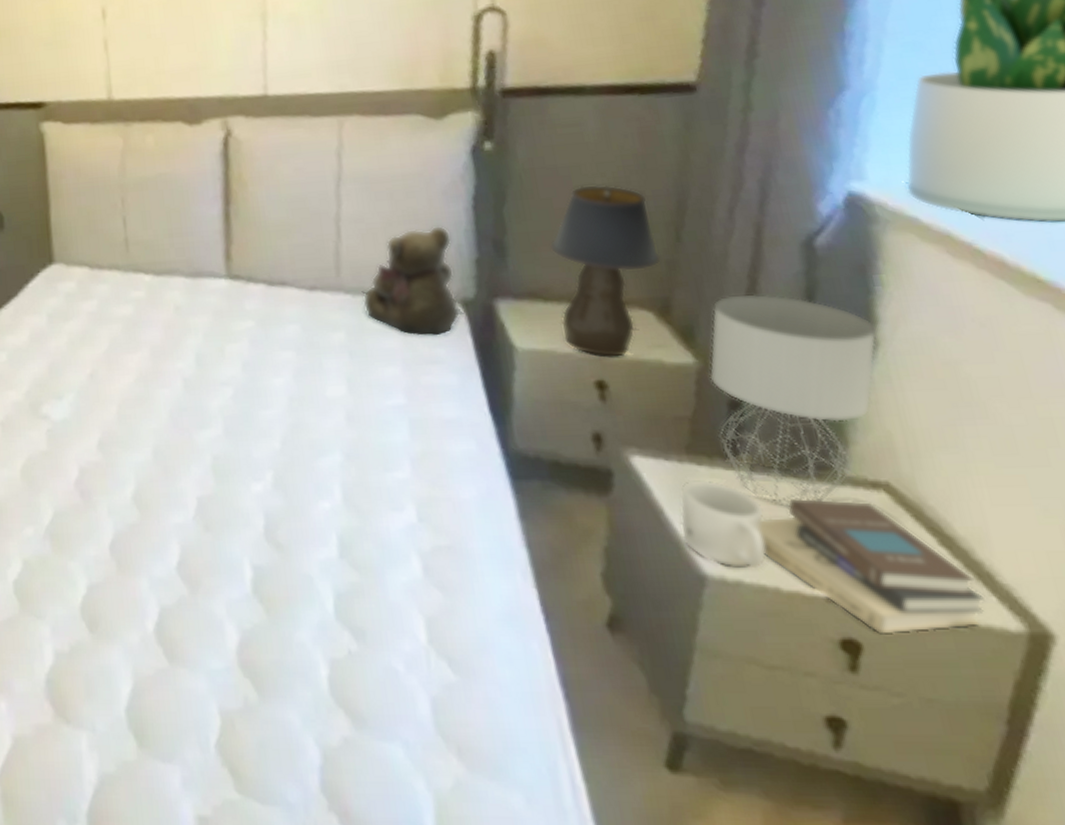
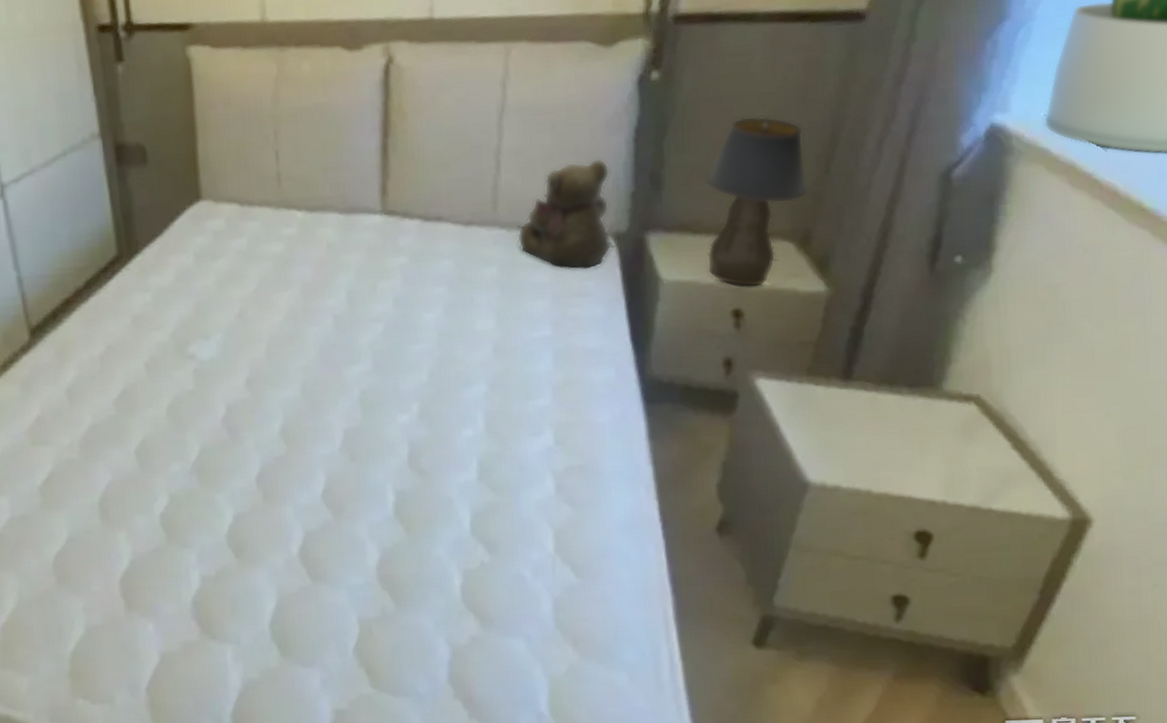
mug: present [679,479,767,569] -> none [792,397,868,476]
table lamp: present [709,294,877,508] -> none [837,224,993,421]
books: present [759,497,985,636] -> none [861,411,1041,527]

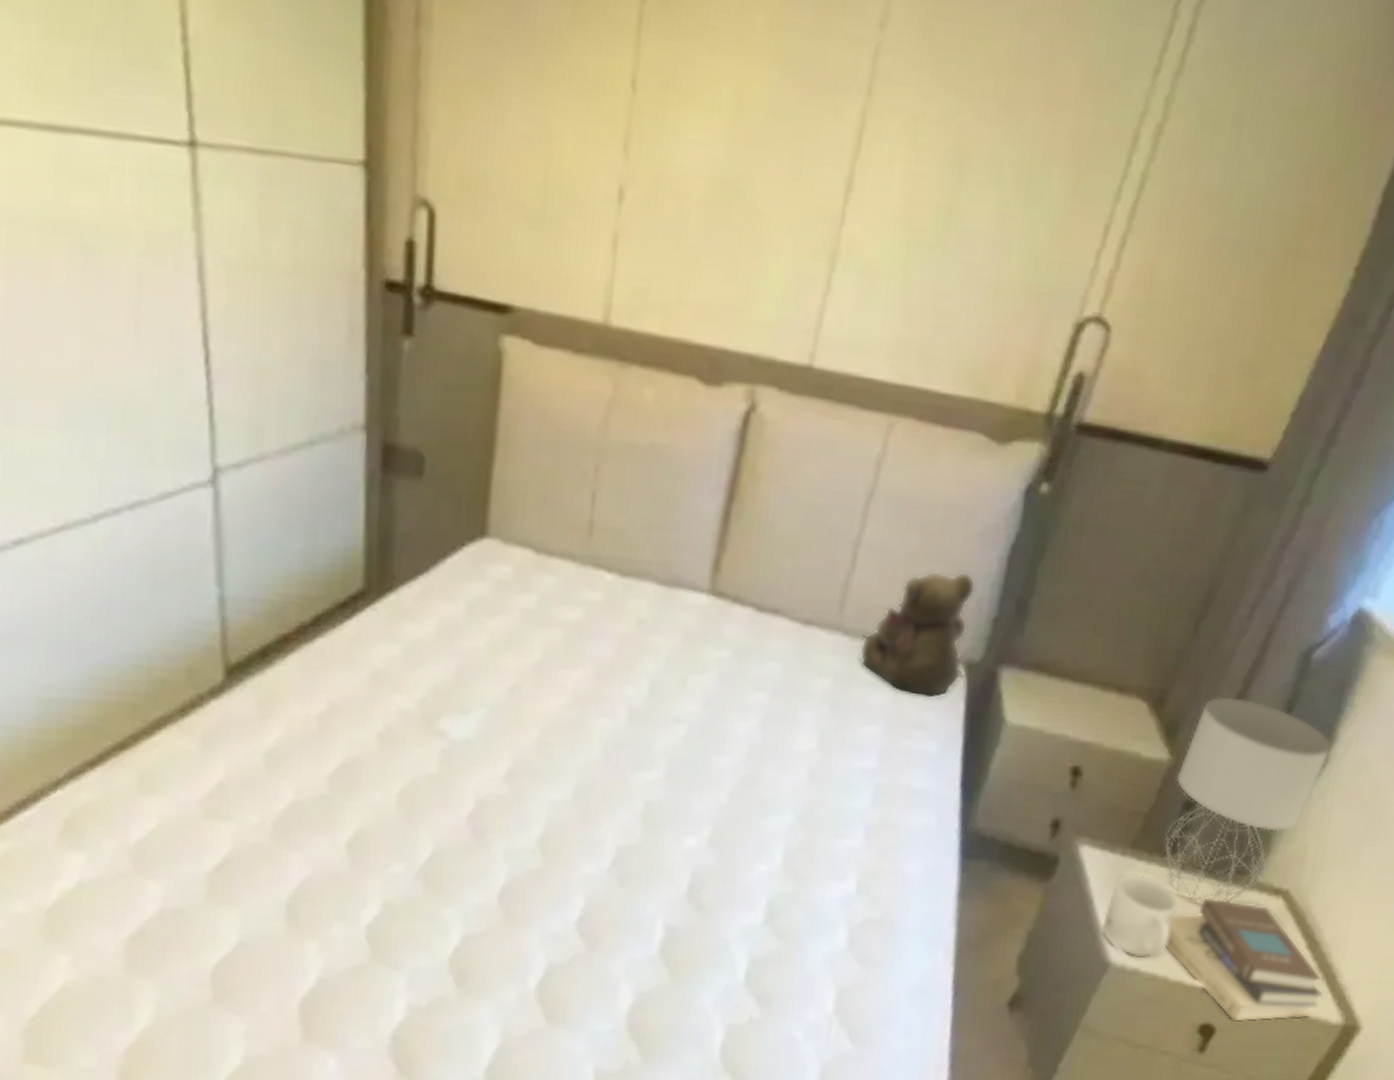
table lamp: present [704,116,808,288] -> none [1055,554,1182,746]
mug: none [792,397,868,476] -> present [1101,873,1179,960]
table lamp: none [837,224,993,421] -> present [1164,696,1332,907]
books: none [861,411,1041,527] -> present [1165,897,1323,1023]

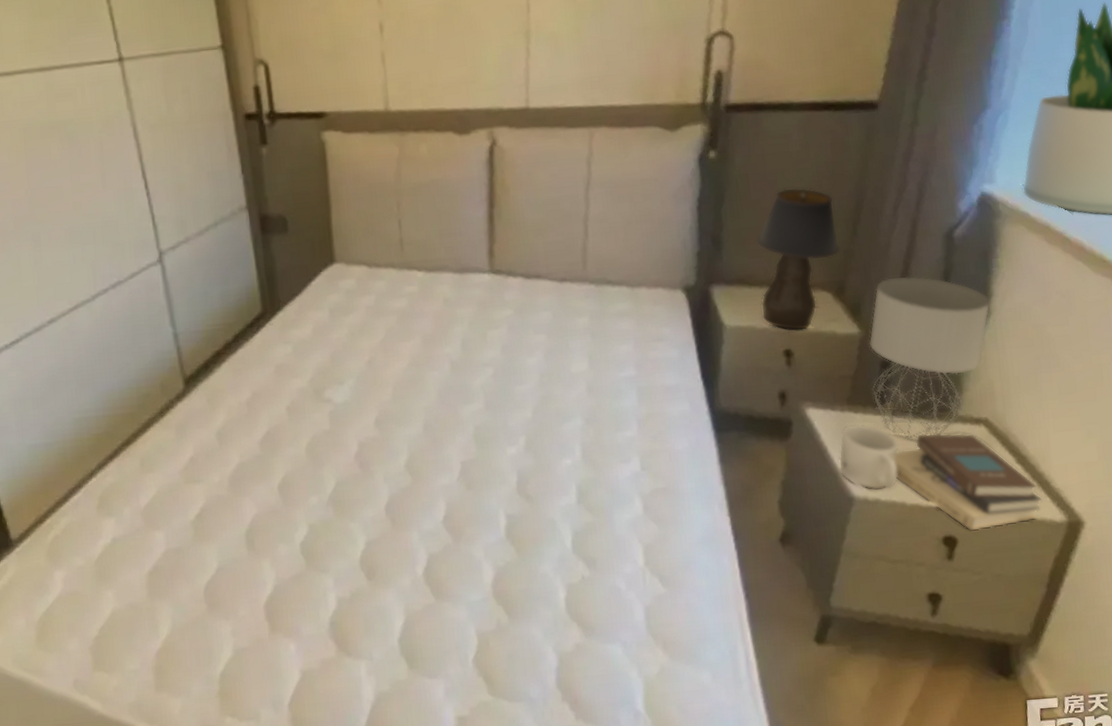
teddy bear: present [859,570,976,698] -> none [604,223,683,319]
table lamp: none [1055,554,1182,746] -> present [756,187,840,332]

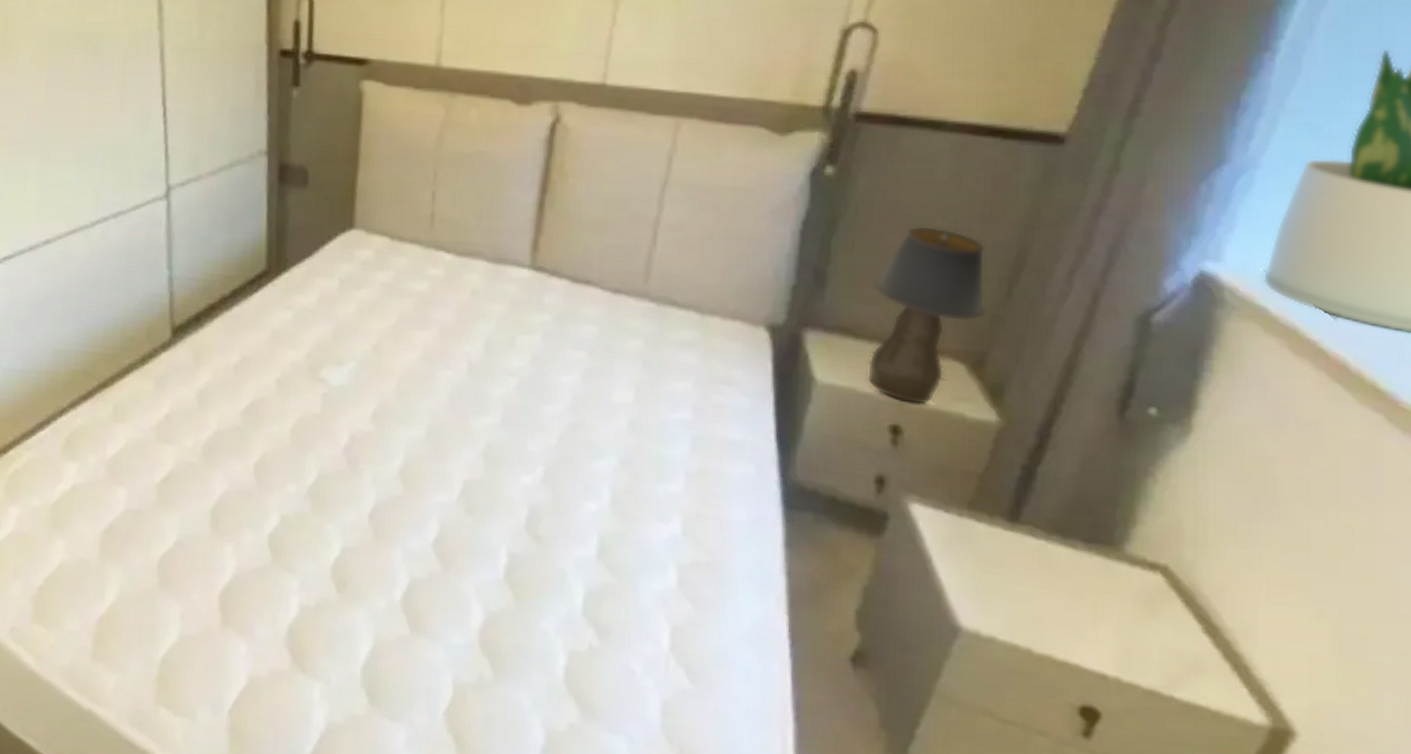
mug: present [838,423,899,491] -> none [944,534,1033,628]
table lamp: present [869,276,991,442] -> none [1005,359,1193,576]
books: present [894,433,1042,532] -> none [1024,566,1235,715]

